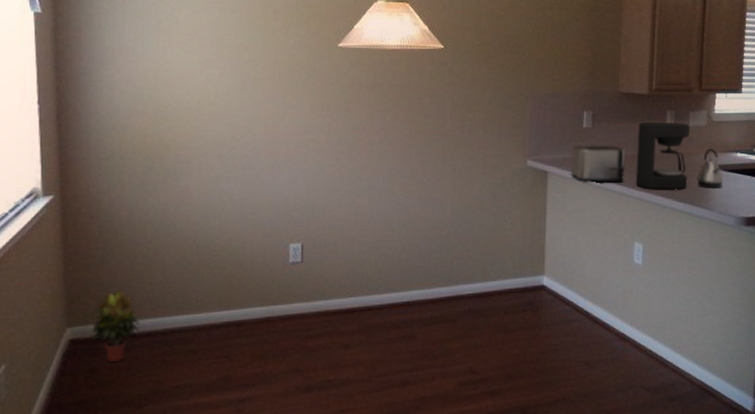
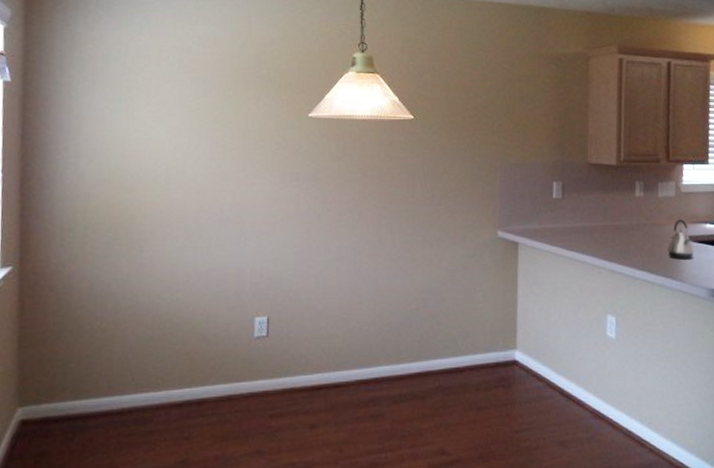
potted plant: present [91,290,140,363] -> none [43,367,96,445]
toaster: present [571,145,626,184] -> none [541,216,597,255]
coffee maker: present [635,123,691,190] -> none [606,193,660,261]

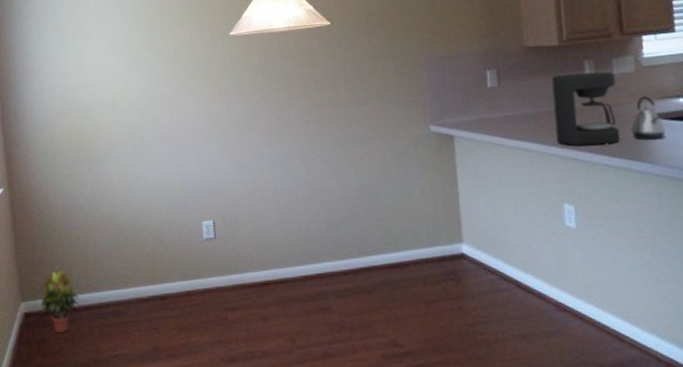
potted plant: none [43,367,96,445] -> present [40,268,79,334]
coffee maker: none [606,193,660,261] -> present [551,71,620,147]

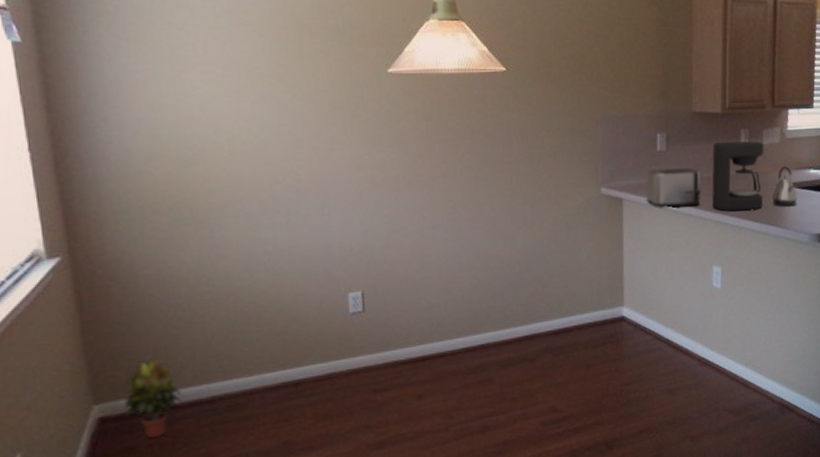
toaster: none [477,102,543,145] -> present [646,167,702,209]

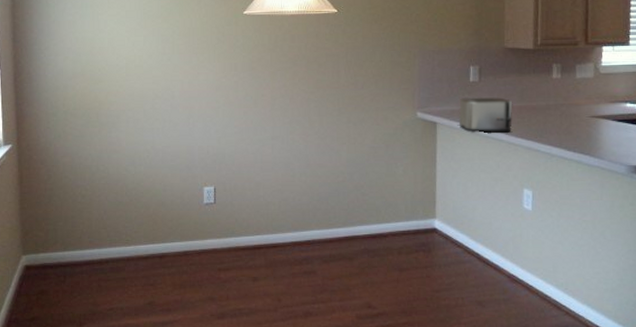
potted plant: present [123,358,182,439] -> none [42,225,80,286]
coffee maker: present [711,141,765,212] -> none [522,75,578,139]
kettle: present [771,166,798,207] -> none [585,100,613,138]

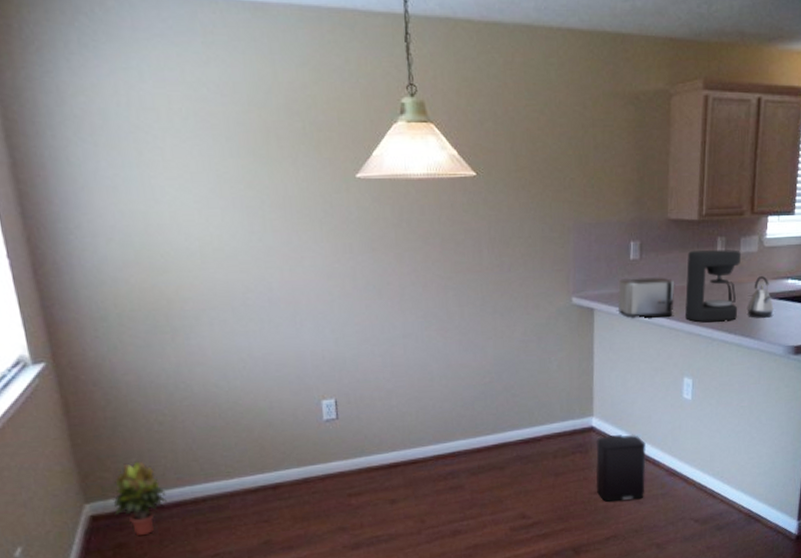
potted plant: none [42,225,80,286] -> present [112,461,167,536]
pedal bin: none [438,238,488,302] -> present [596,435,646,503]
coffee maker: none [522,75,578,139] -> present [684,249,742,323]
kettle: none [585,100,613,138] -> present [746,276,774,318]

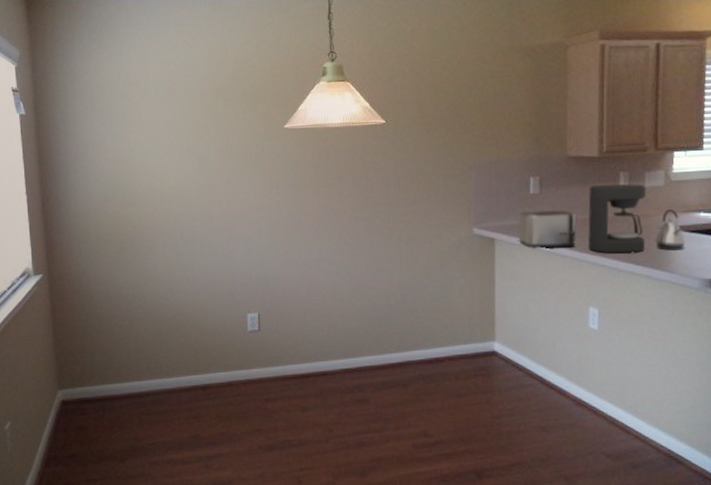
potted plant: present [112,461,167,536] -> none [79,357,119,421]
pedal bin: present [596,435,646,503] -> none [498,361,551,428]

